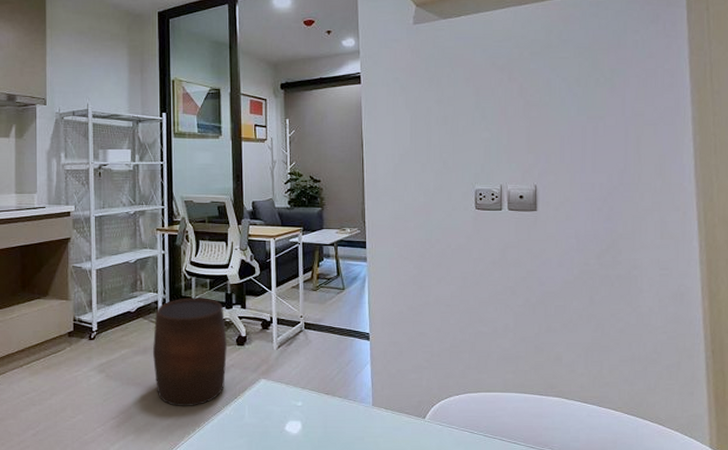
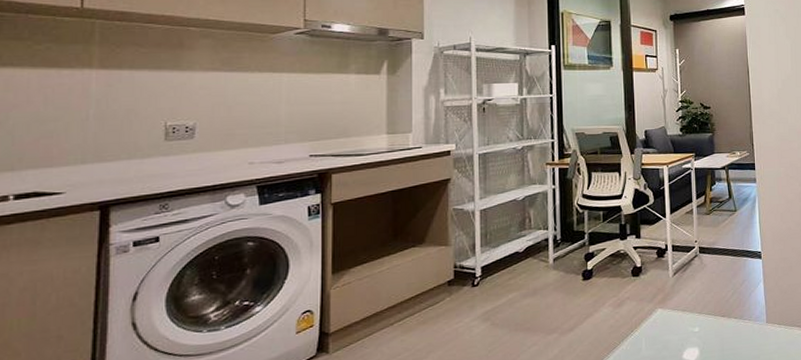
stool: present [152,298,227,407] -> none [542,230,622,348]

